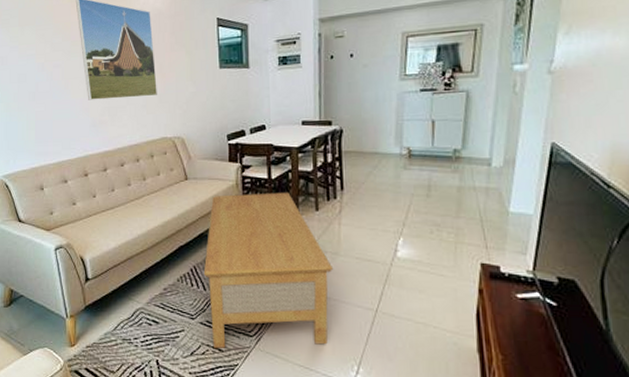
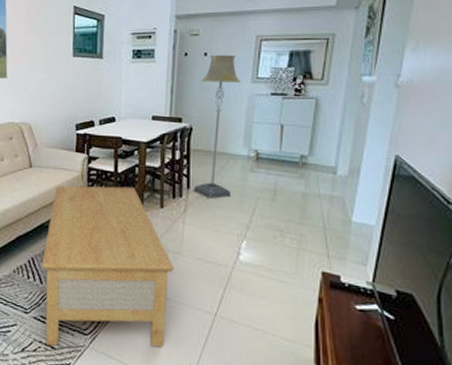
floor lamp: none [347,53,388,198] -> present [193,54,240,198]

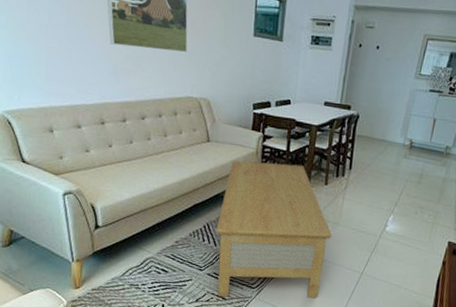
floor lamp: present [193,54,240,198] -> none [354,48,405,179]

